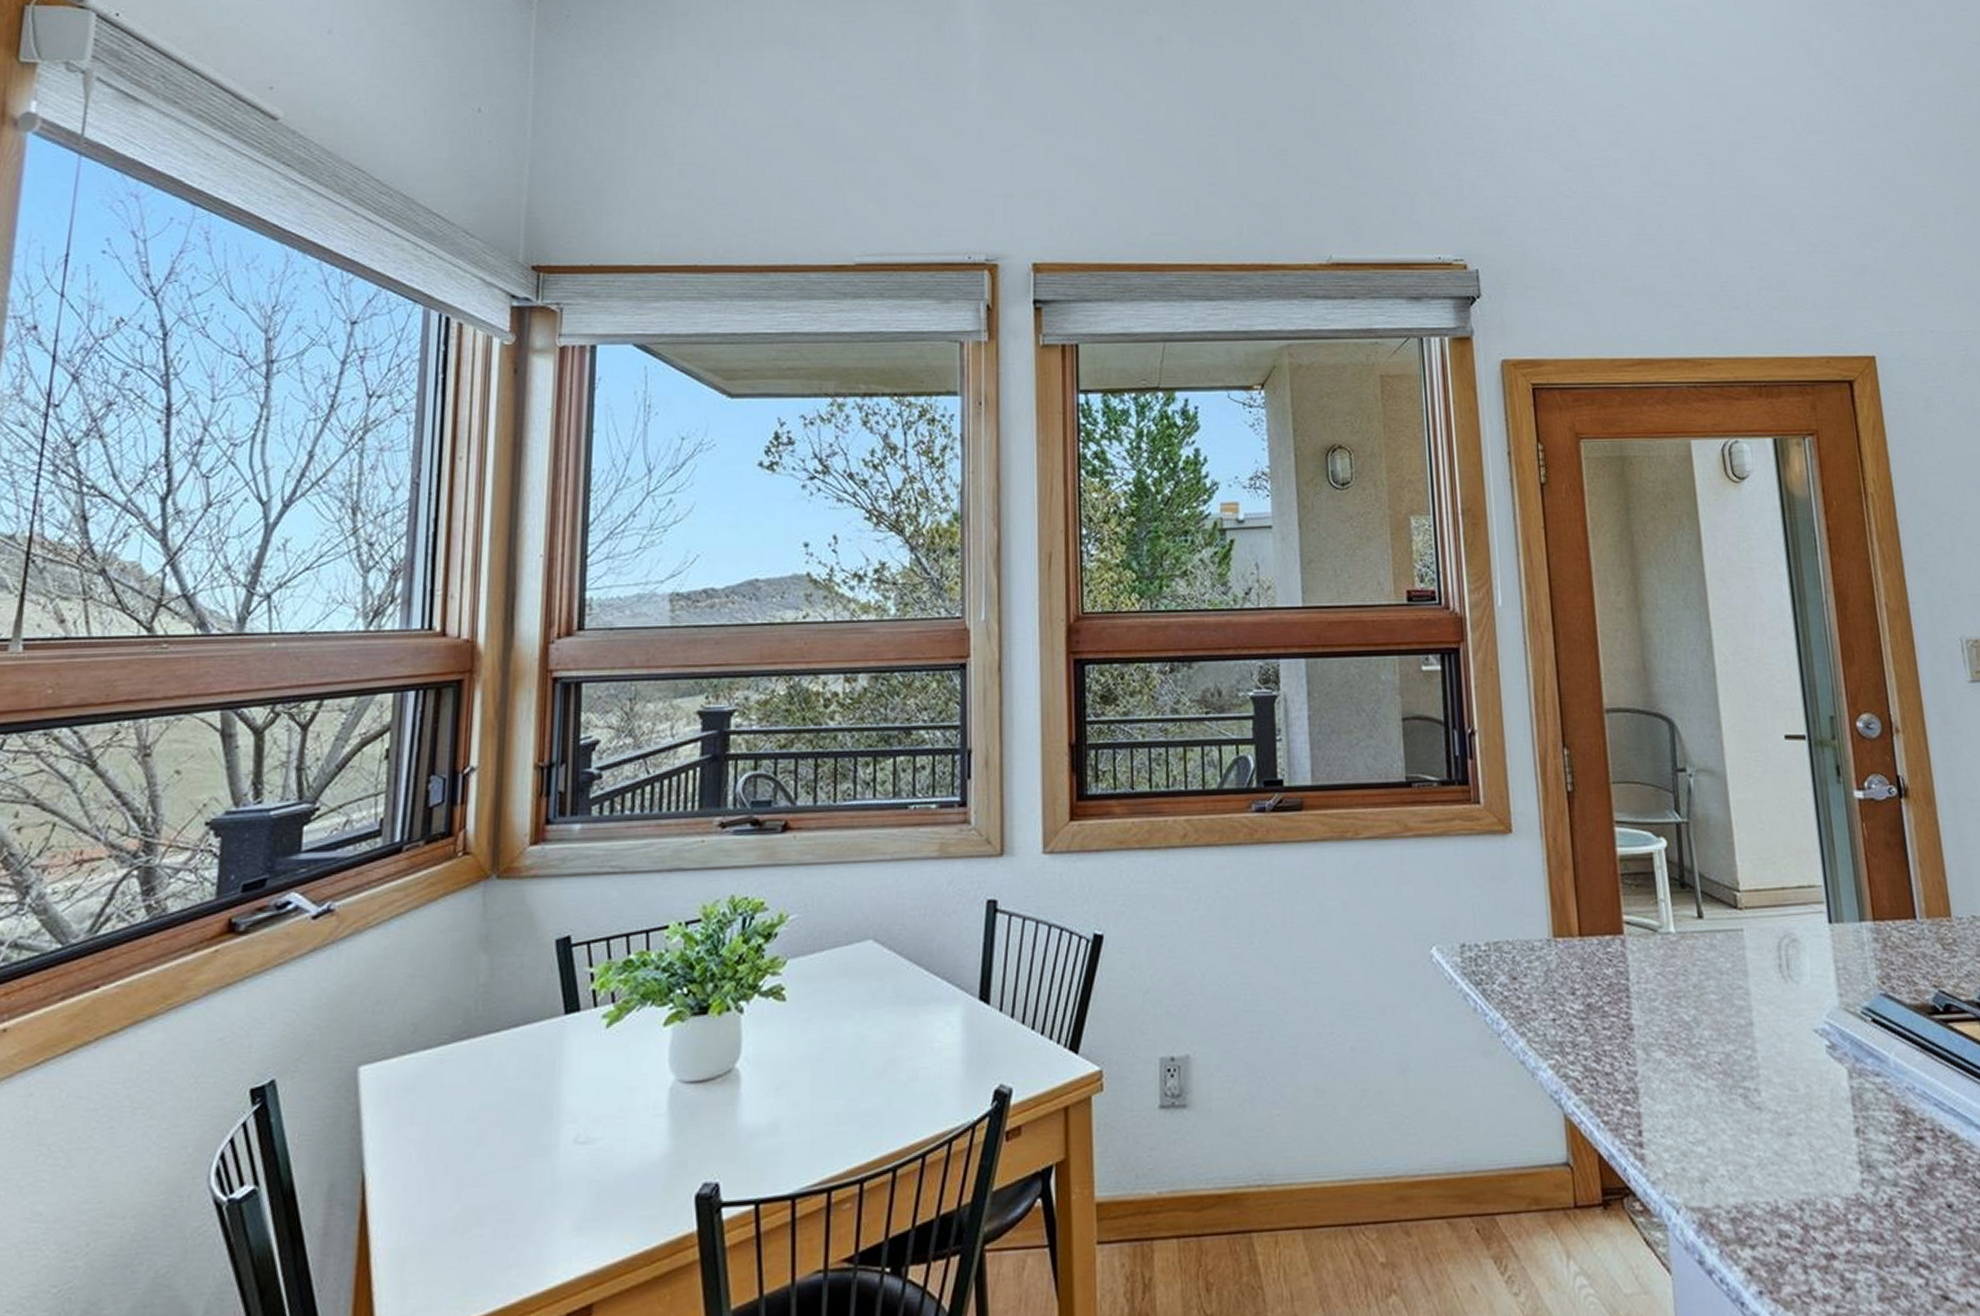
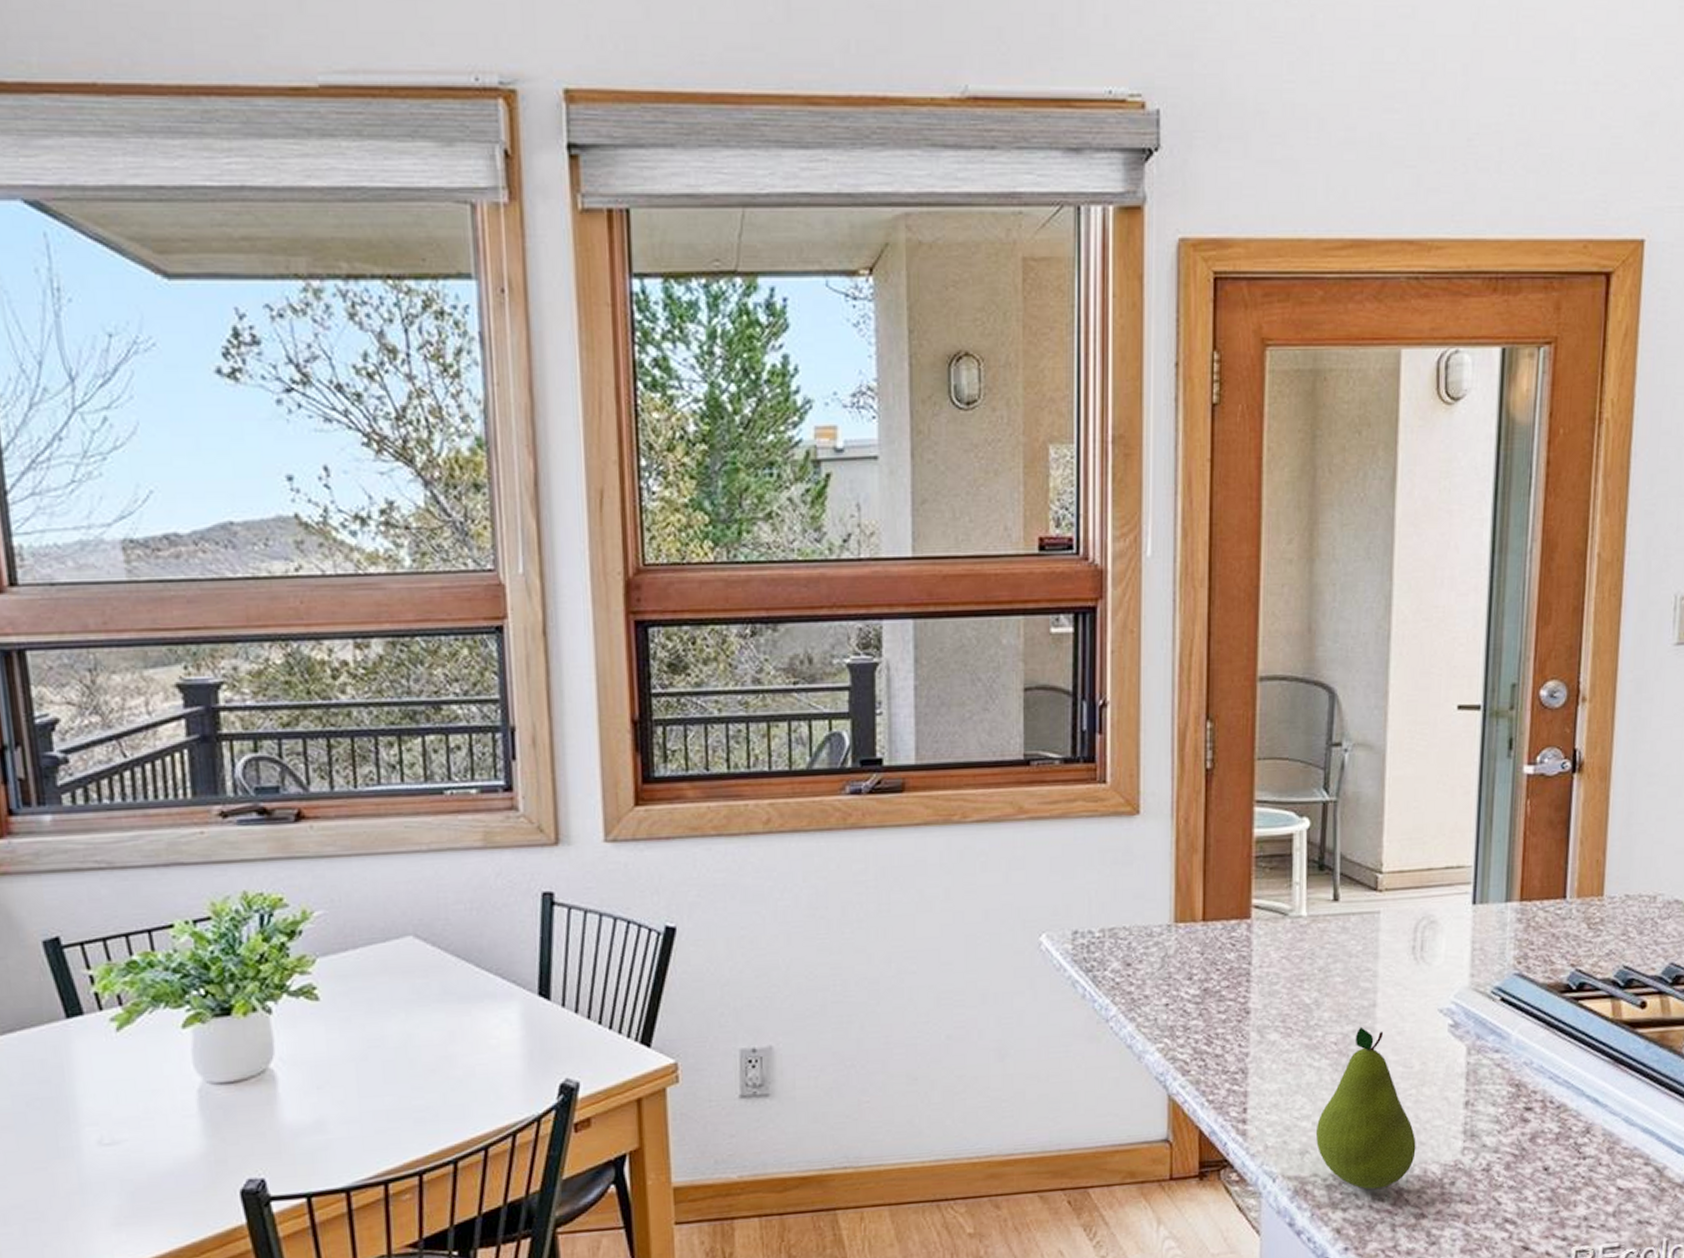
fruit: none [1712,1046,1815,1224] -> present [1315,1026,1416,1189]

